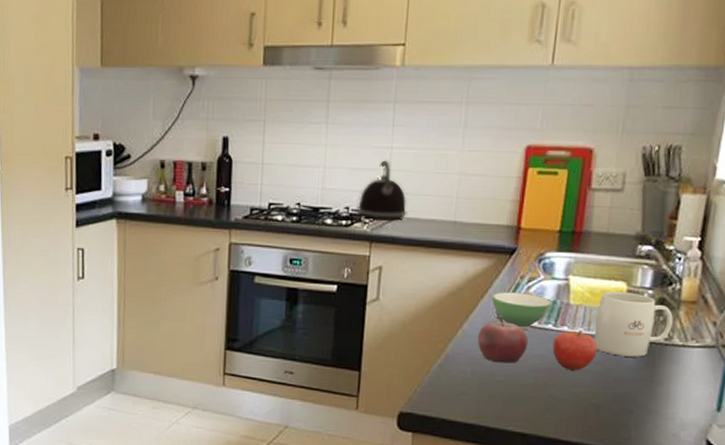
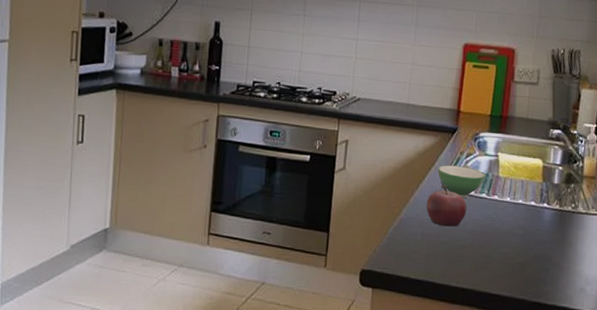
kettle: present [357,160,406,221] -> none [328,49,368,102]
fruit: present [552,329,598,371] -> none [486,198,522,234]
mug: present [593,291,673,357] -> none [518,167,578,223]

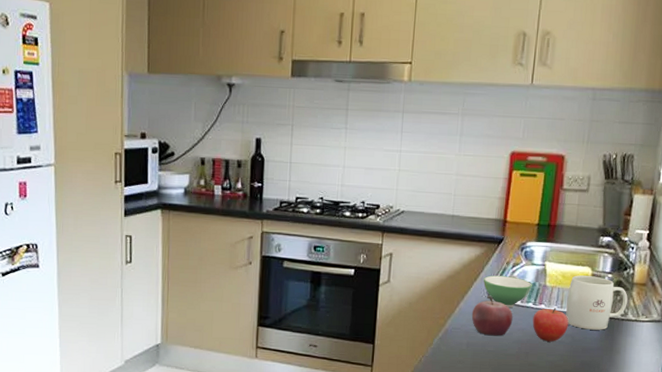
fruit: none [486,198,522,234] -> present [532,307,569,342]
mug: none [518,167,578,223] -> present [565,275,628,330]

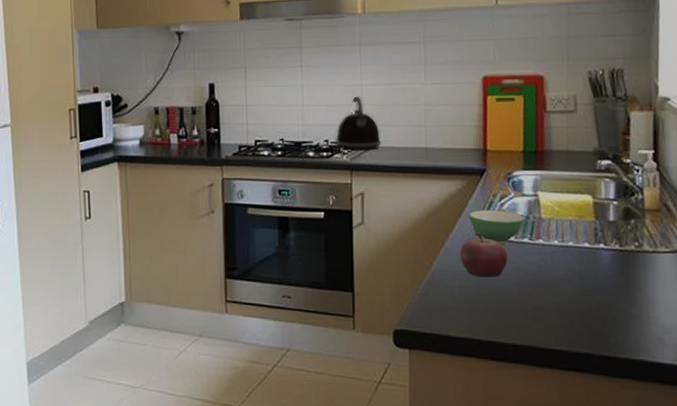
kettle: none [371,162,412,214] -> present [335,96,381,151]
fruit: present [532,307,569,342] -> none [531,241,574,281]
mug: present [565,275,628,330] -> none [567,204,641,265]

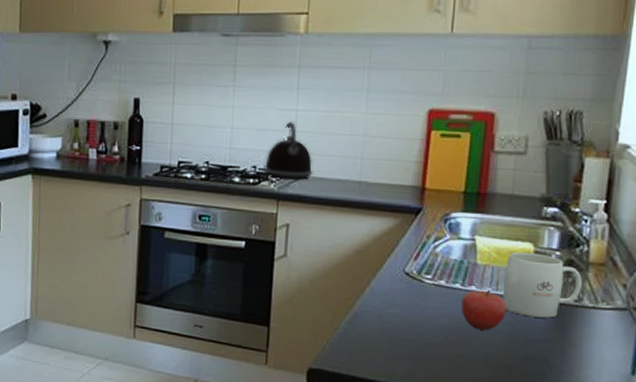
fruit: present [459,232,508,277] -> none [385,273,437,322]
bowl: present [468,210,527,245] -> none [398,250,460,290]
fruit: none [531,241,574,281] -> present [461,289,507,331]
mug: none [567,204,641,265] -> present [502,252,582,318]

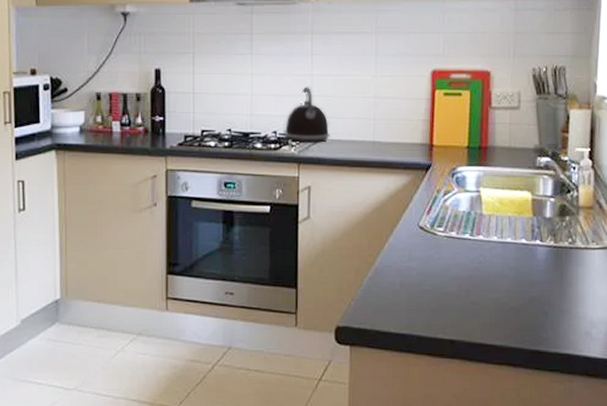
fruit: present [461,289,507,331] -> none [471,238,511,277]
mug: present [502,252,582,318] -> none [506,201,574,261]

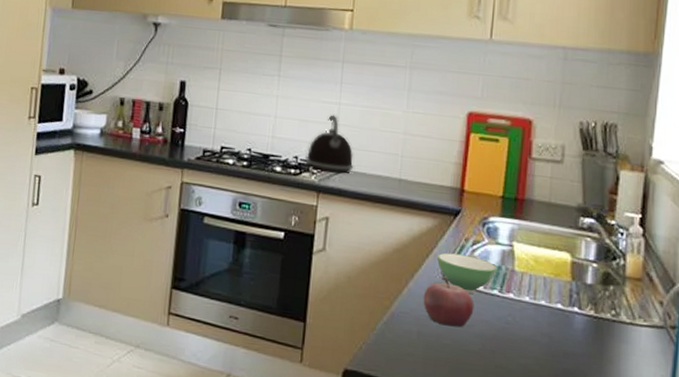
fruit: none [403,228,449,273] -> present [423,276,474,327]
bowl: none [412,206,468,241] -> present [436,252,498,294]

